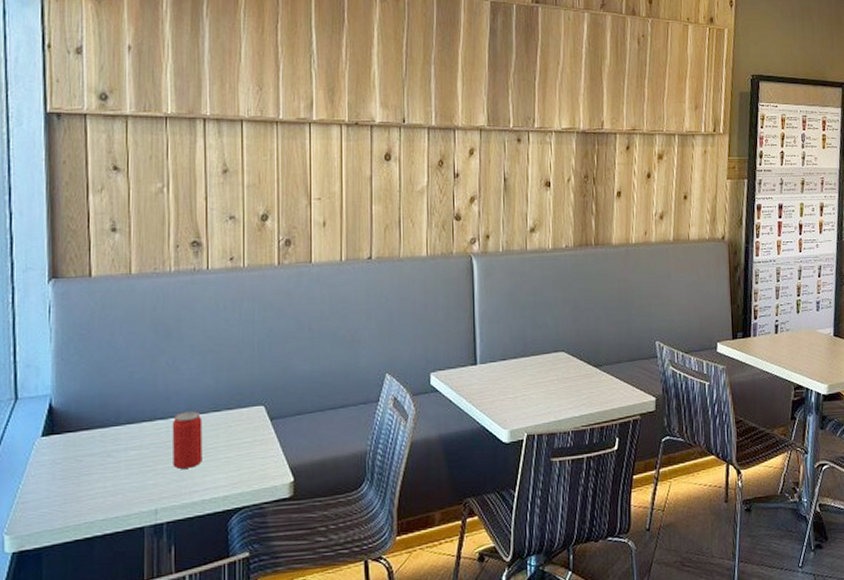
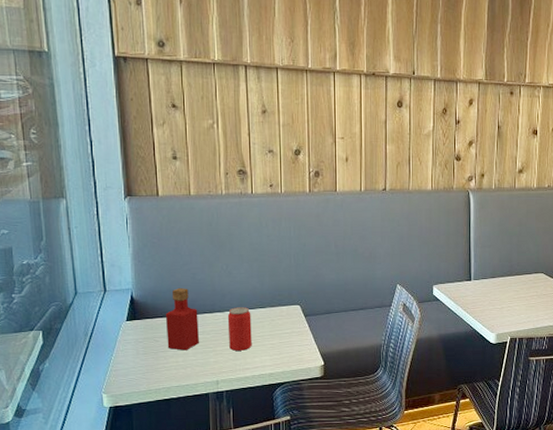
tabasco sauce: none [92,390,134,472] -> present [165,287,199,350]

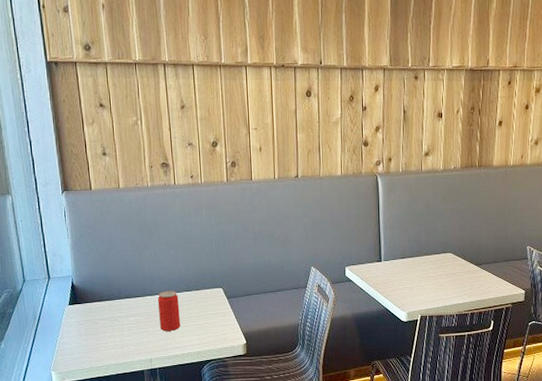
tabasco sauce: present [165,287,199,350] -> none [102,273,133,331]

